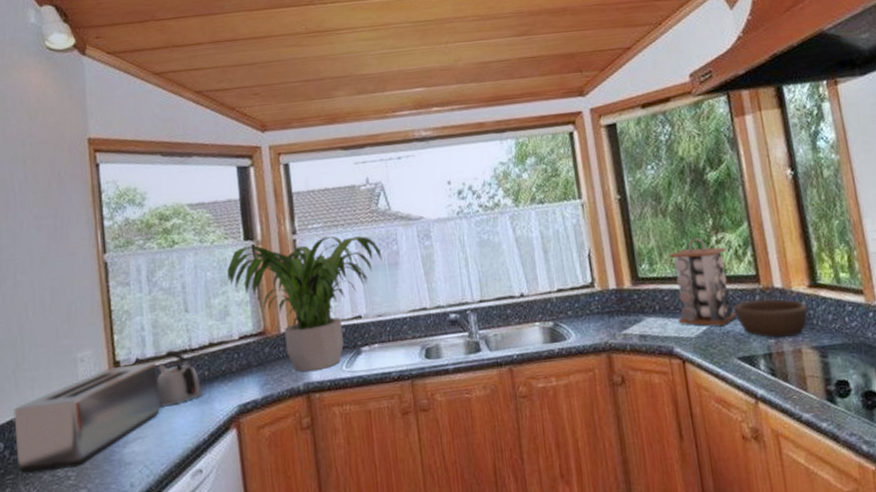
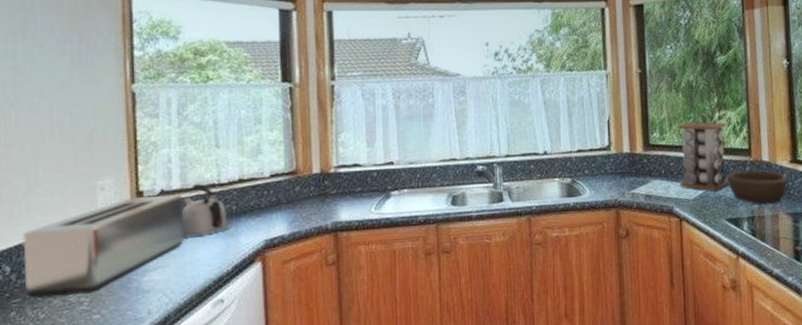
potted plant: present [227,236,383,372] -> none [262,84,418,212]

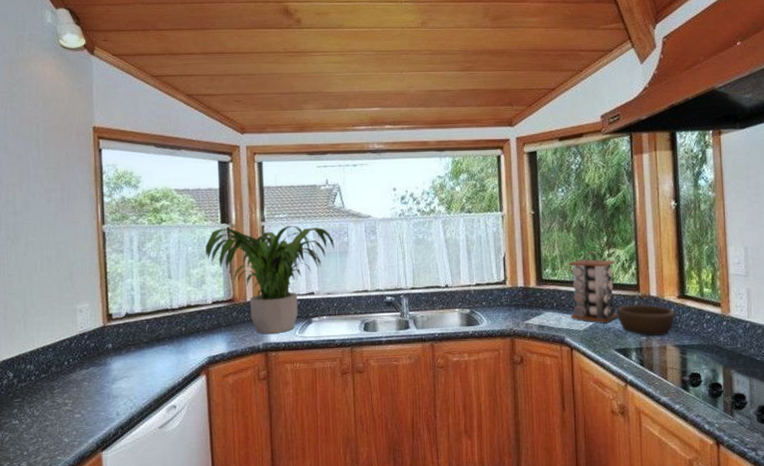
toaster: present [23,194,185,298] -> none [22,317,145,398]
kettle: present [181,183,229,238] -> none [142,308,180,354]
potted plant: none [262,84,418,212] -> present [205,225,335,334]

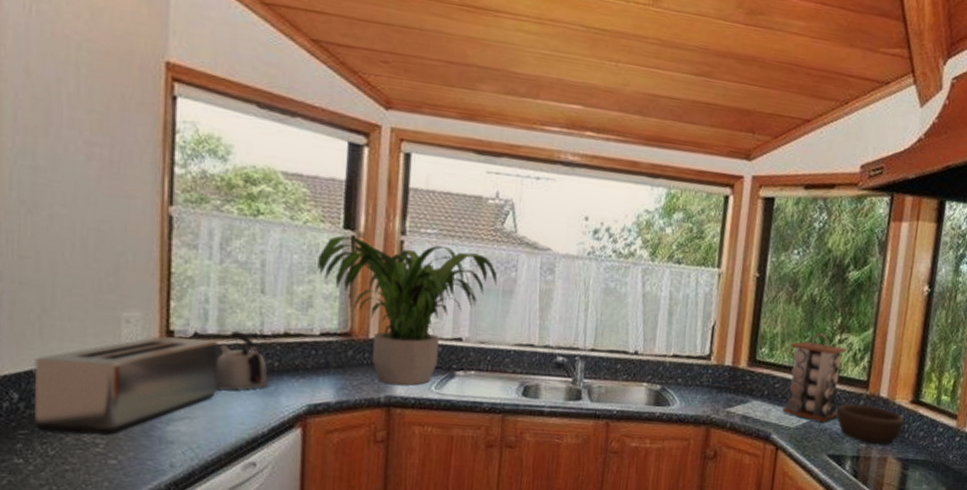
toaster: none [22,317,145,398] -> present [33,336,218,434]
kettle: none [142,308,180,354] -> present [215,330,269,390]

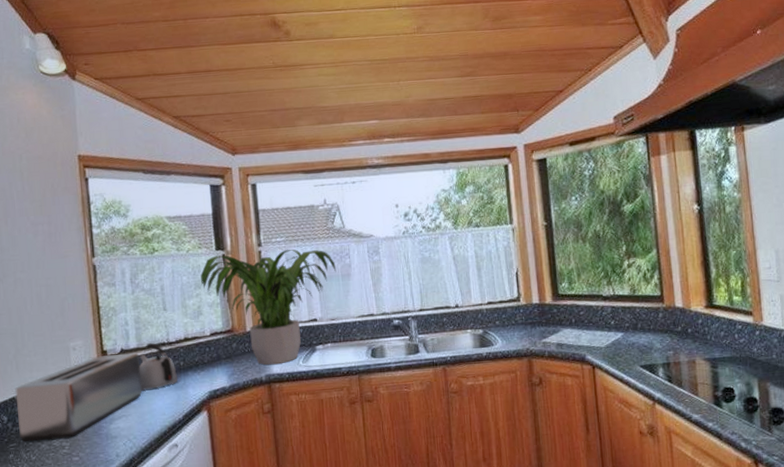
spice rack: present [782,333,847,422] -> none [586,262,642,338]
wooden bowl: present [837,403,904,444] -> none [639,316,703,350]

